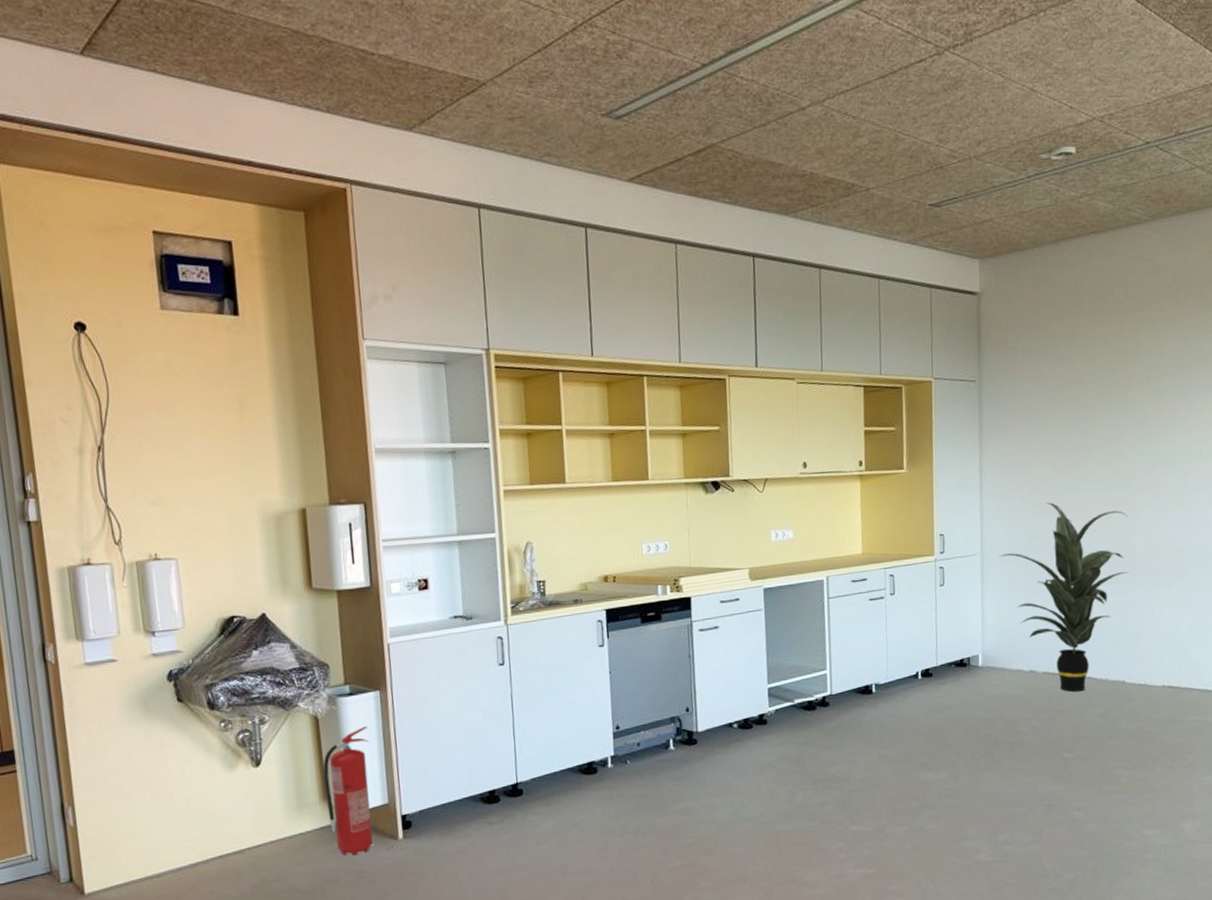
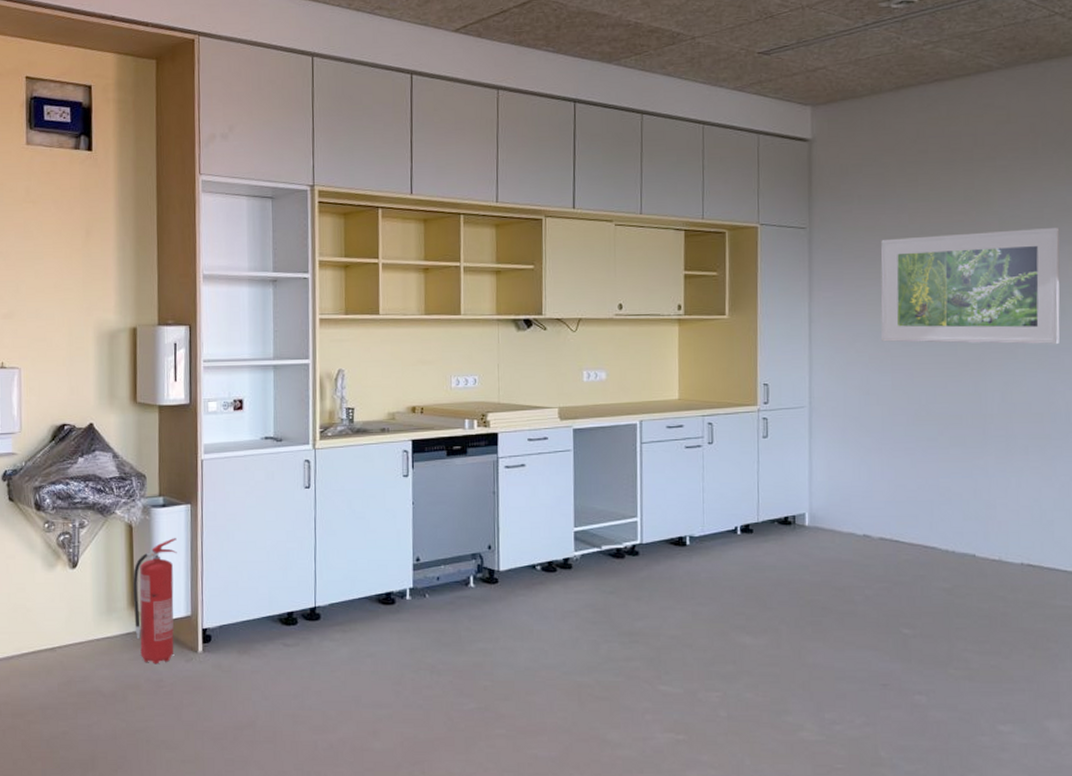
indoor plant: present [998,502,1129,692] -> none [829,356,980,563]
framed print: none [1043,373,1198,489] -> present [880,227,1060,345]

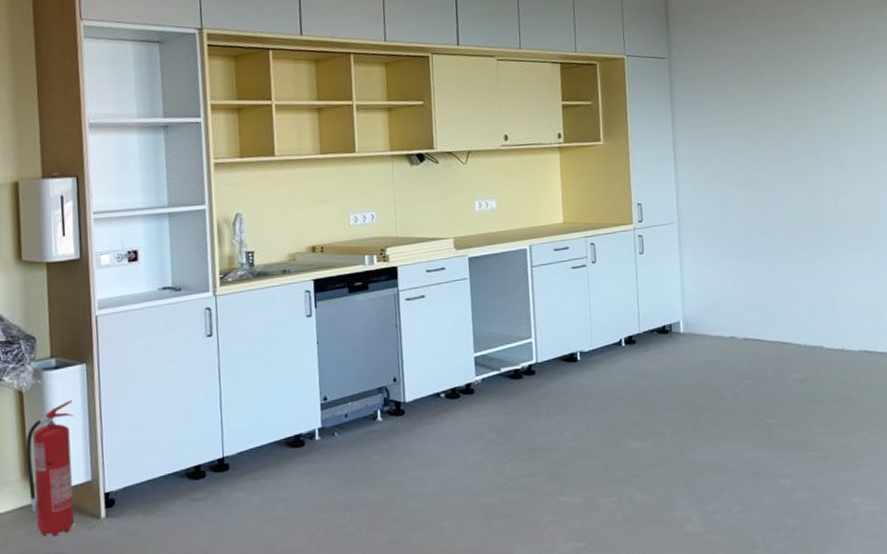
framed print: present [880,227,1060,345] -> none [730,51,878,160]

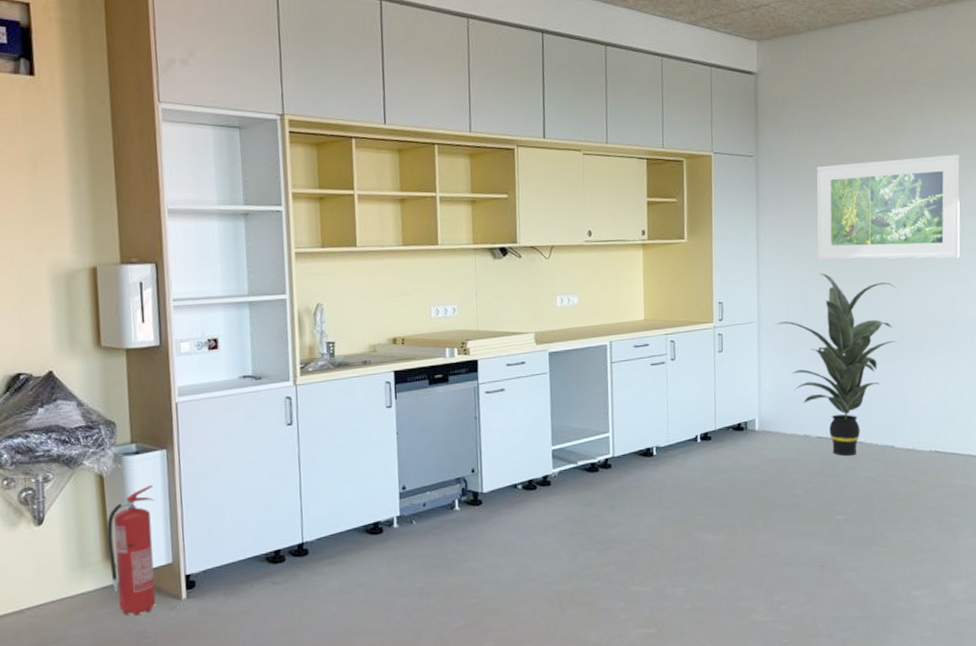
indoor plant: none [694,172,820,358] -> present [774,273,898,456]
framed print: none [730,51,878,160] -> present [816,154,961,260]

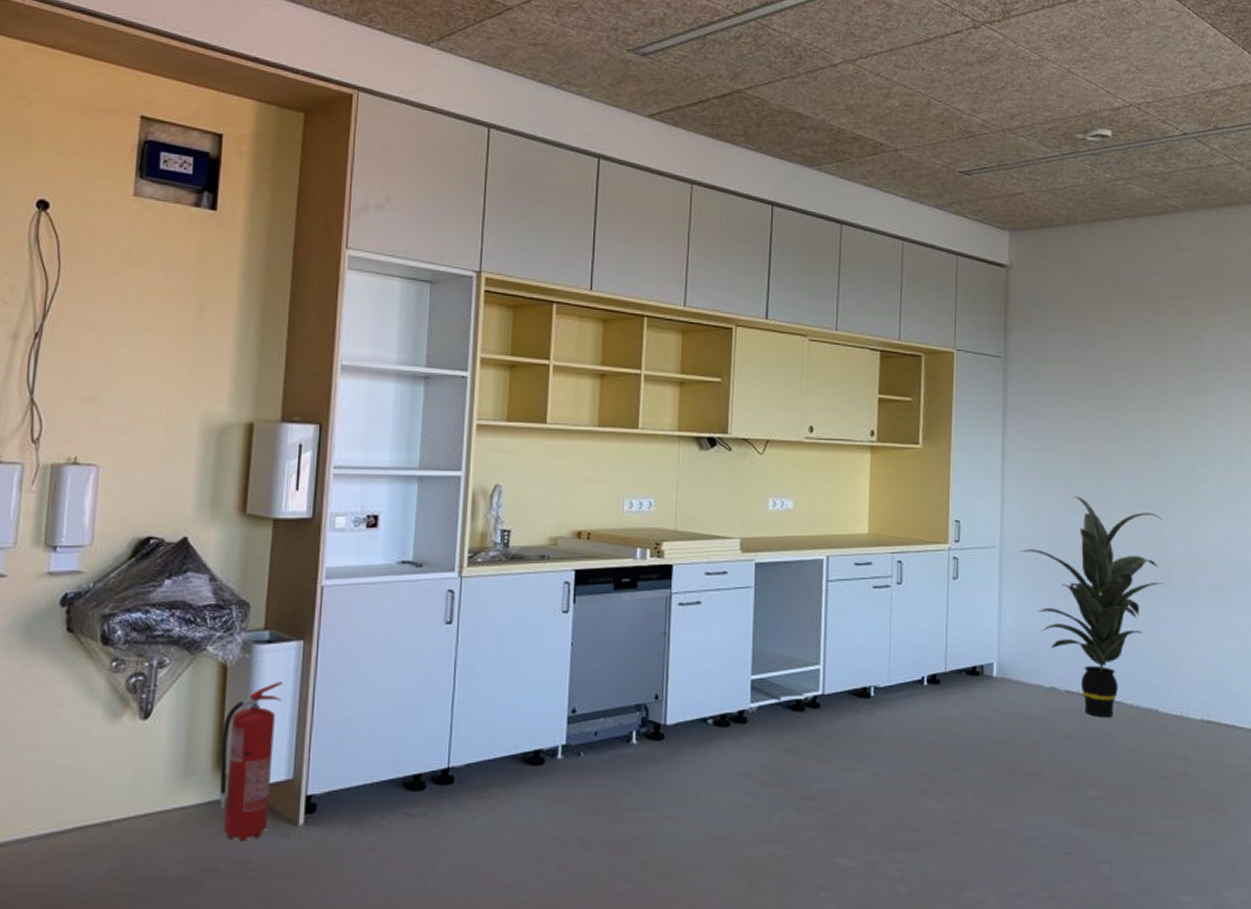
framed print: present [816,154,961,260] -> none [1071,372,1239,492]

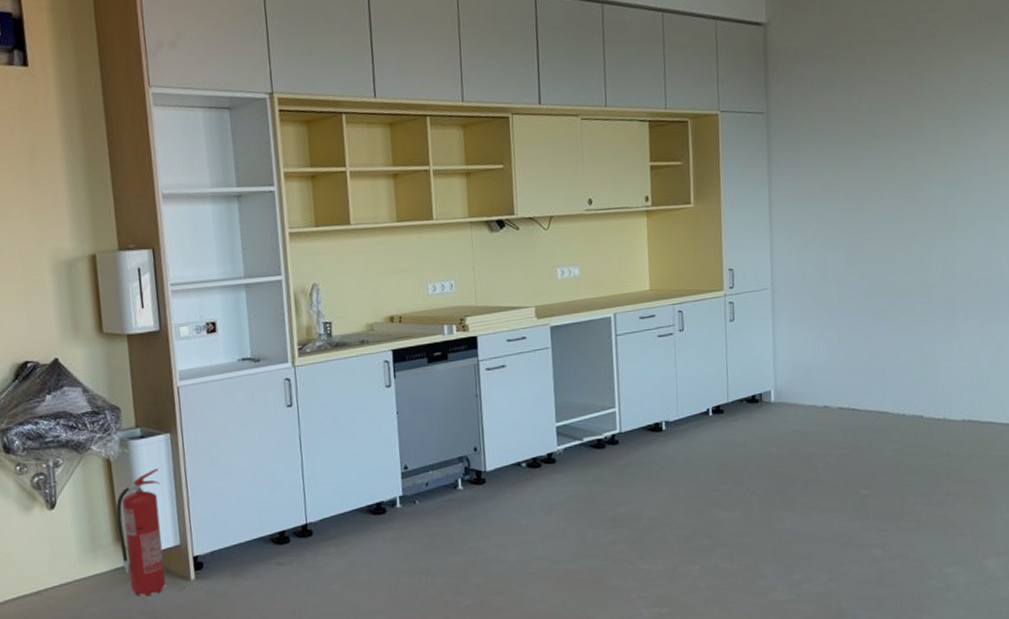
indoor plant: present [1019,496,1164,718] -> none [789,234,926,427]

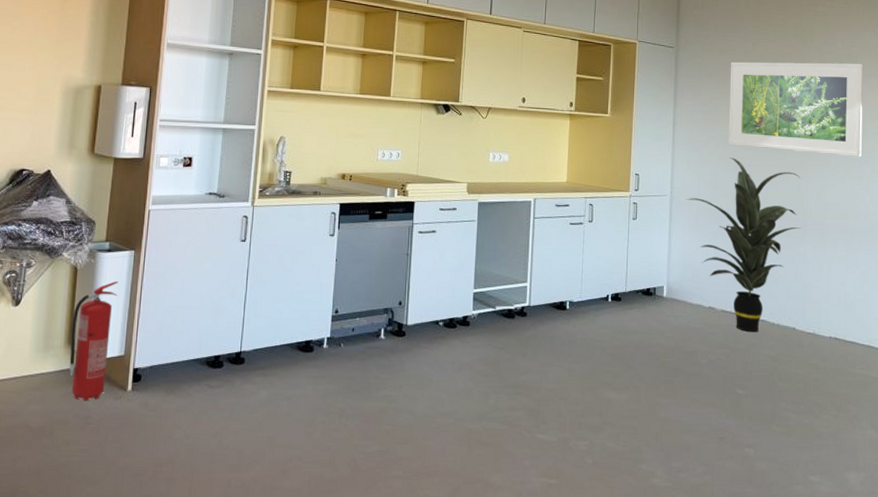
indoor plant: none [789,234,926,427] -> present [686,158,801,333]
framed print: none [833,100,995,221] -> present [729,61,864,158]

